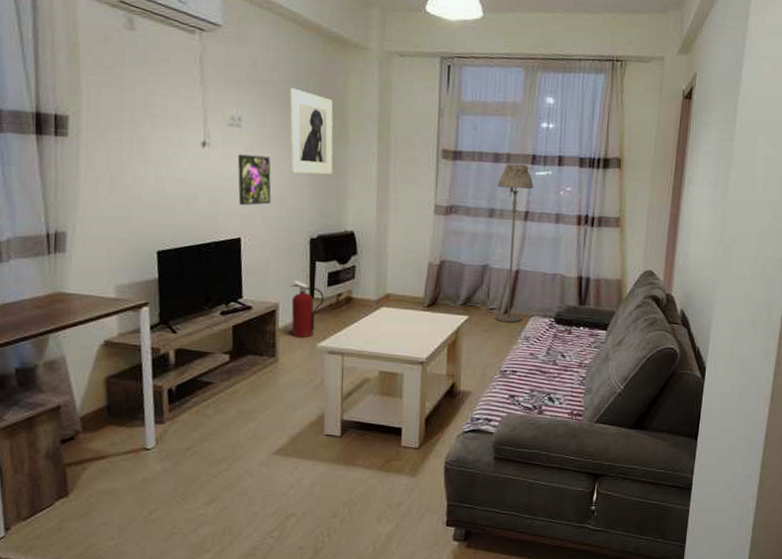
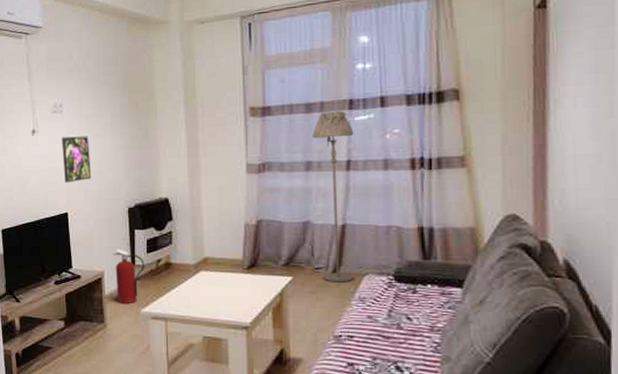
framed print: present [289,87,333,175] -> none [101,70,145,149]

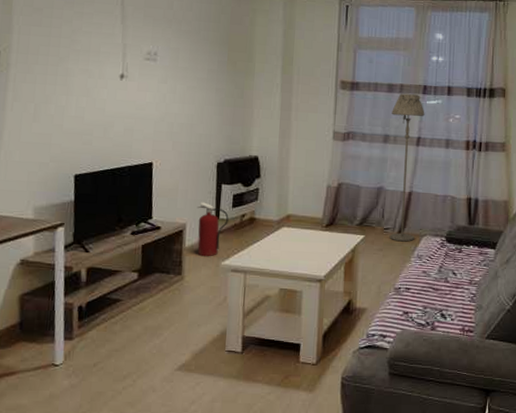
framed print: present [61,136,92,183] -> none [152,86,183,133]

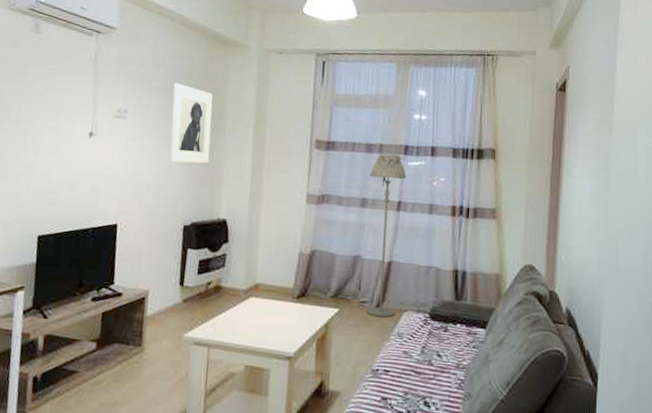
fire extinguisher: present [197,202,229,257] -> none [159,267,194,328]
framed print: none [200,26,241,104] -> present [169,82,213,164]

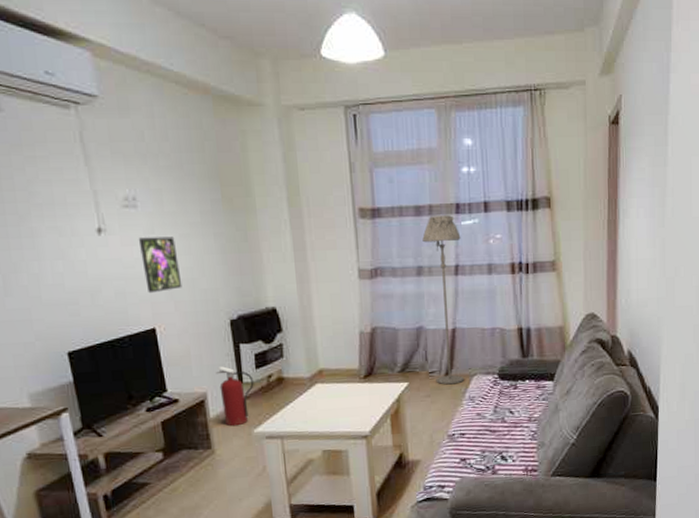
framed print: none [118,144,151,193] -> present [138,236,183,294]
fire extinguisher: none [159,267,194,328] -> present [215,366,254,427]
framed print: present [169,82,213,164] -> none [184,158,244,252]

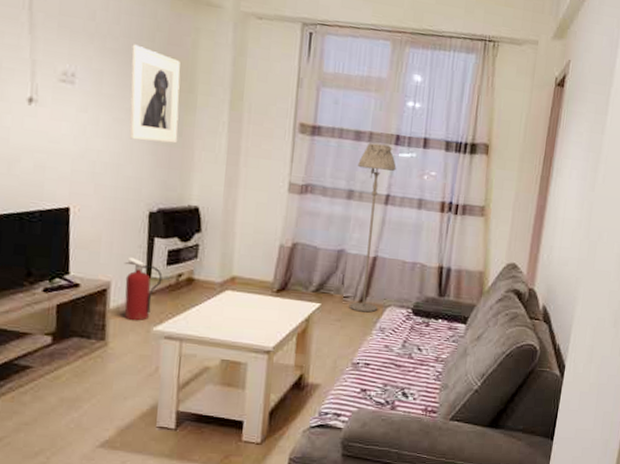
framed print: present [138,236,183,294] -> none [68,114,107,172]
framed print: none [184,158,244,252] -> present [129,44,181,144]

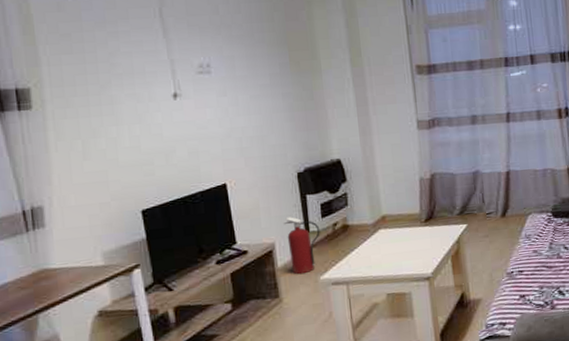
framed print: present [129,44,181,144] -> none [255,27,311,112]
floor lamp: present [349,143,397,313] -> none [475,68,520,225]

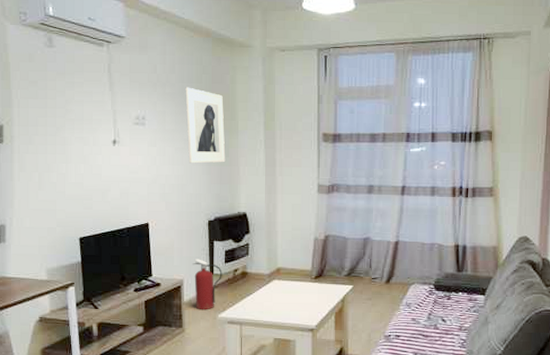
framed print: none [255,27,311,112] -> present [185,87,226,164]

